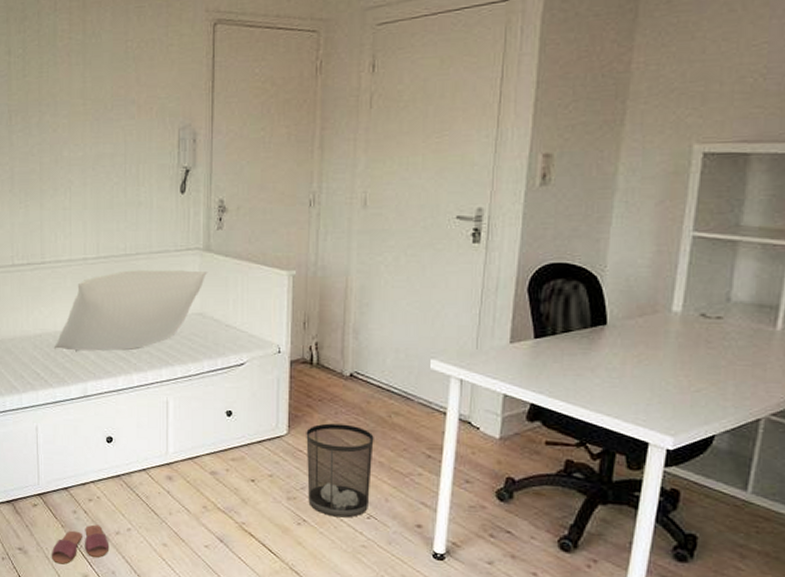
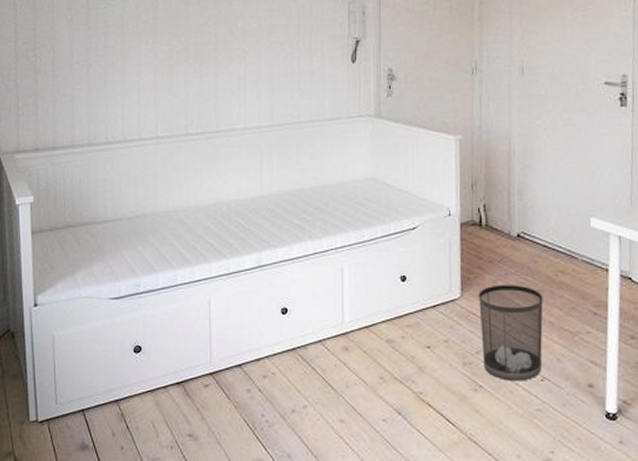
slippers: present [51,524,110,564] -> none [223,403,285,450]
cushion: present [55,270,208,351] -> none [229,136,380,220]

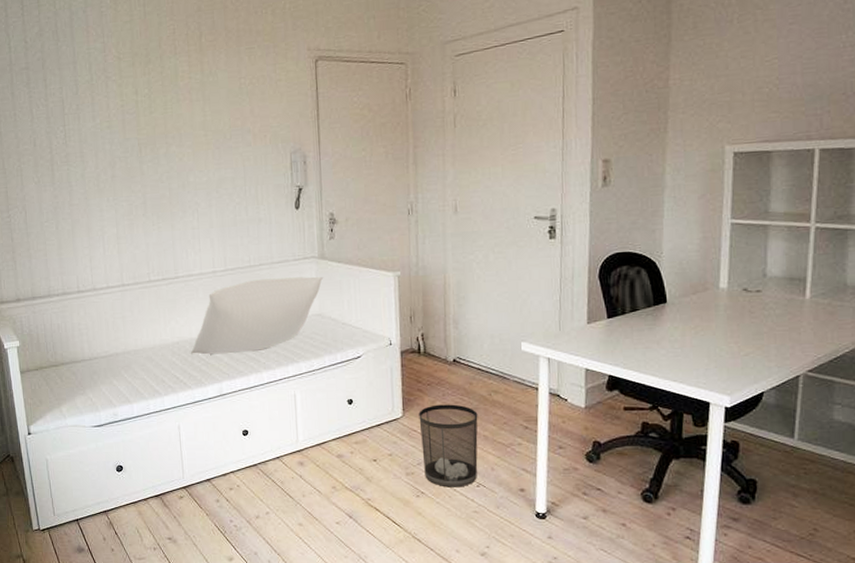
cushion: none [229,136,380,220] -> present [191,276,324,355]

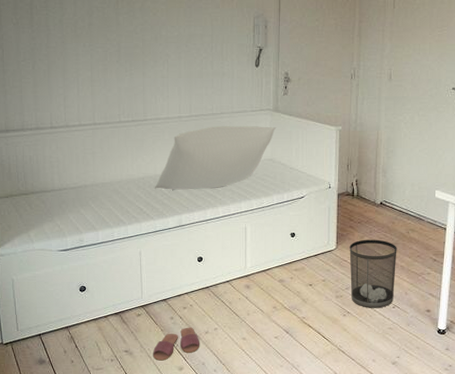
slippers: none [198,511,251,550] -> present [152,327,200,361]

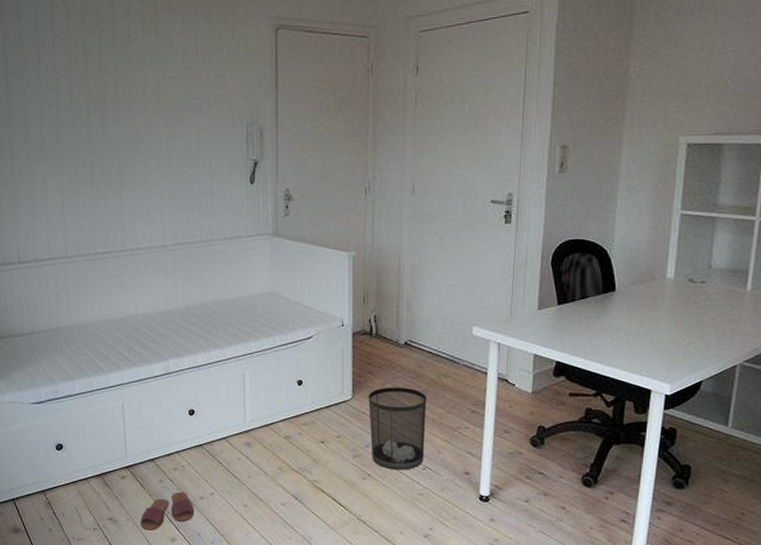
cushion: present [155,126,277,190] -> none [137,254,277,332]

